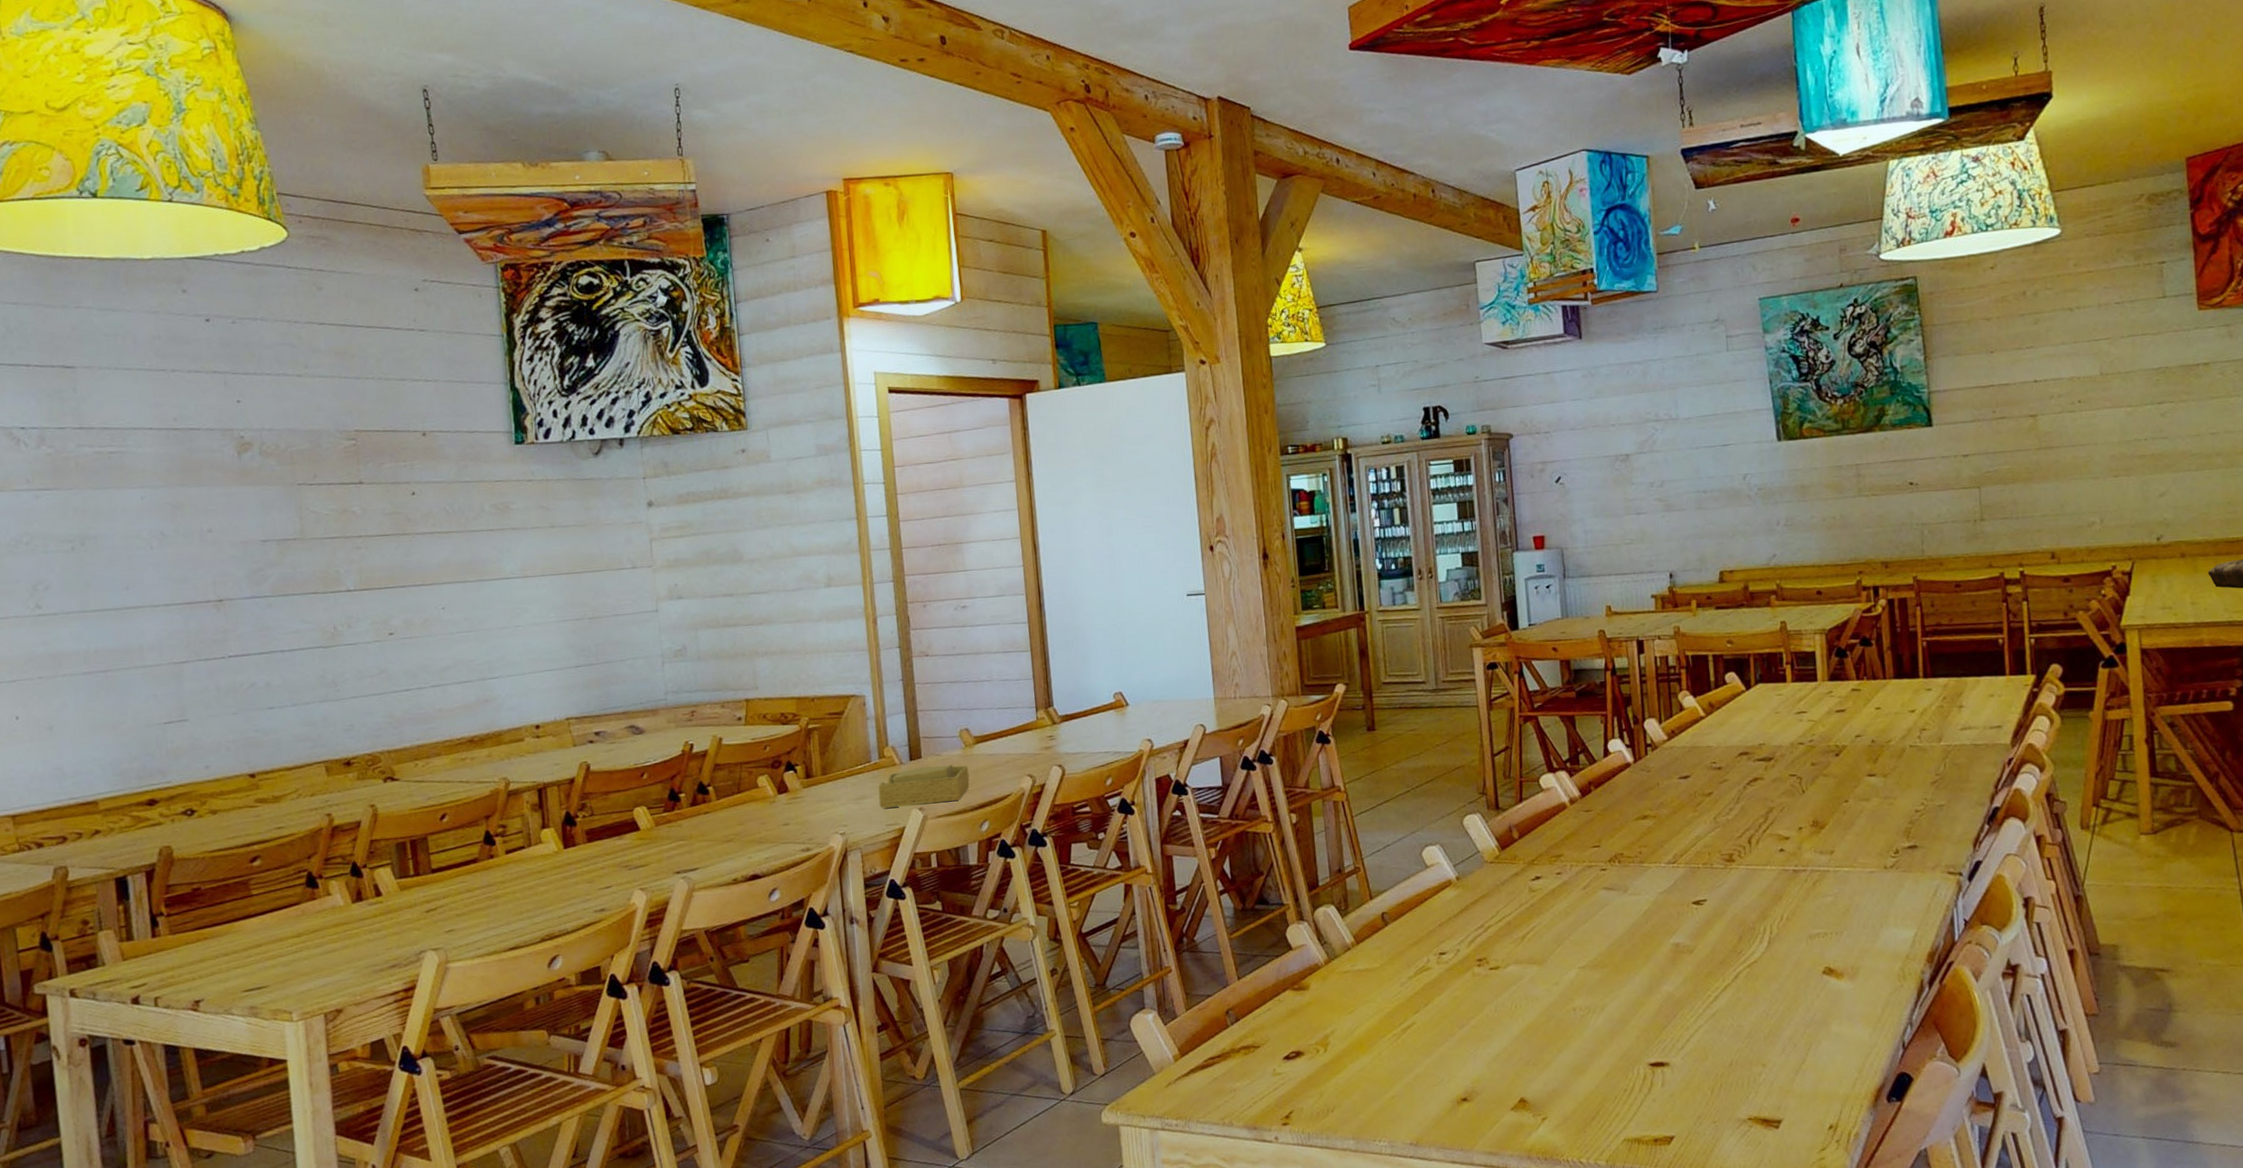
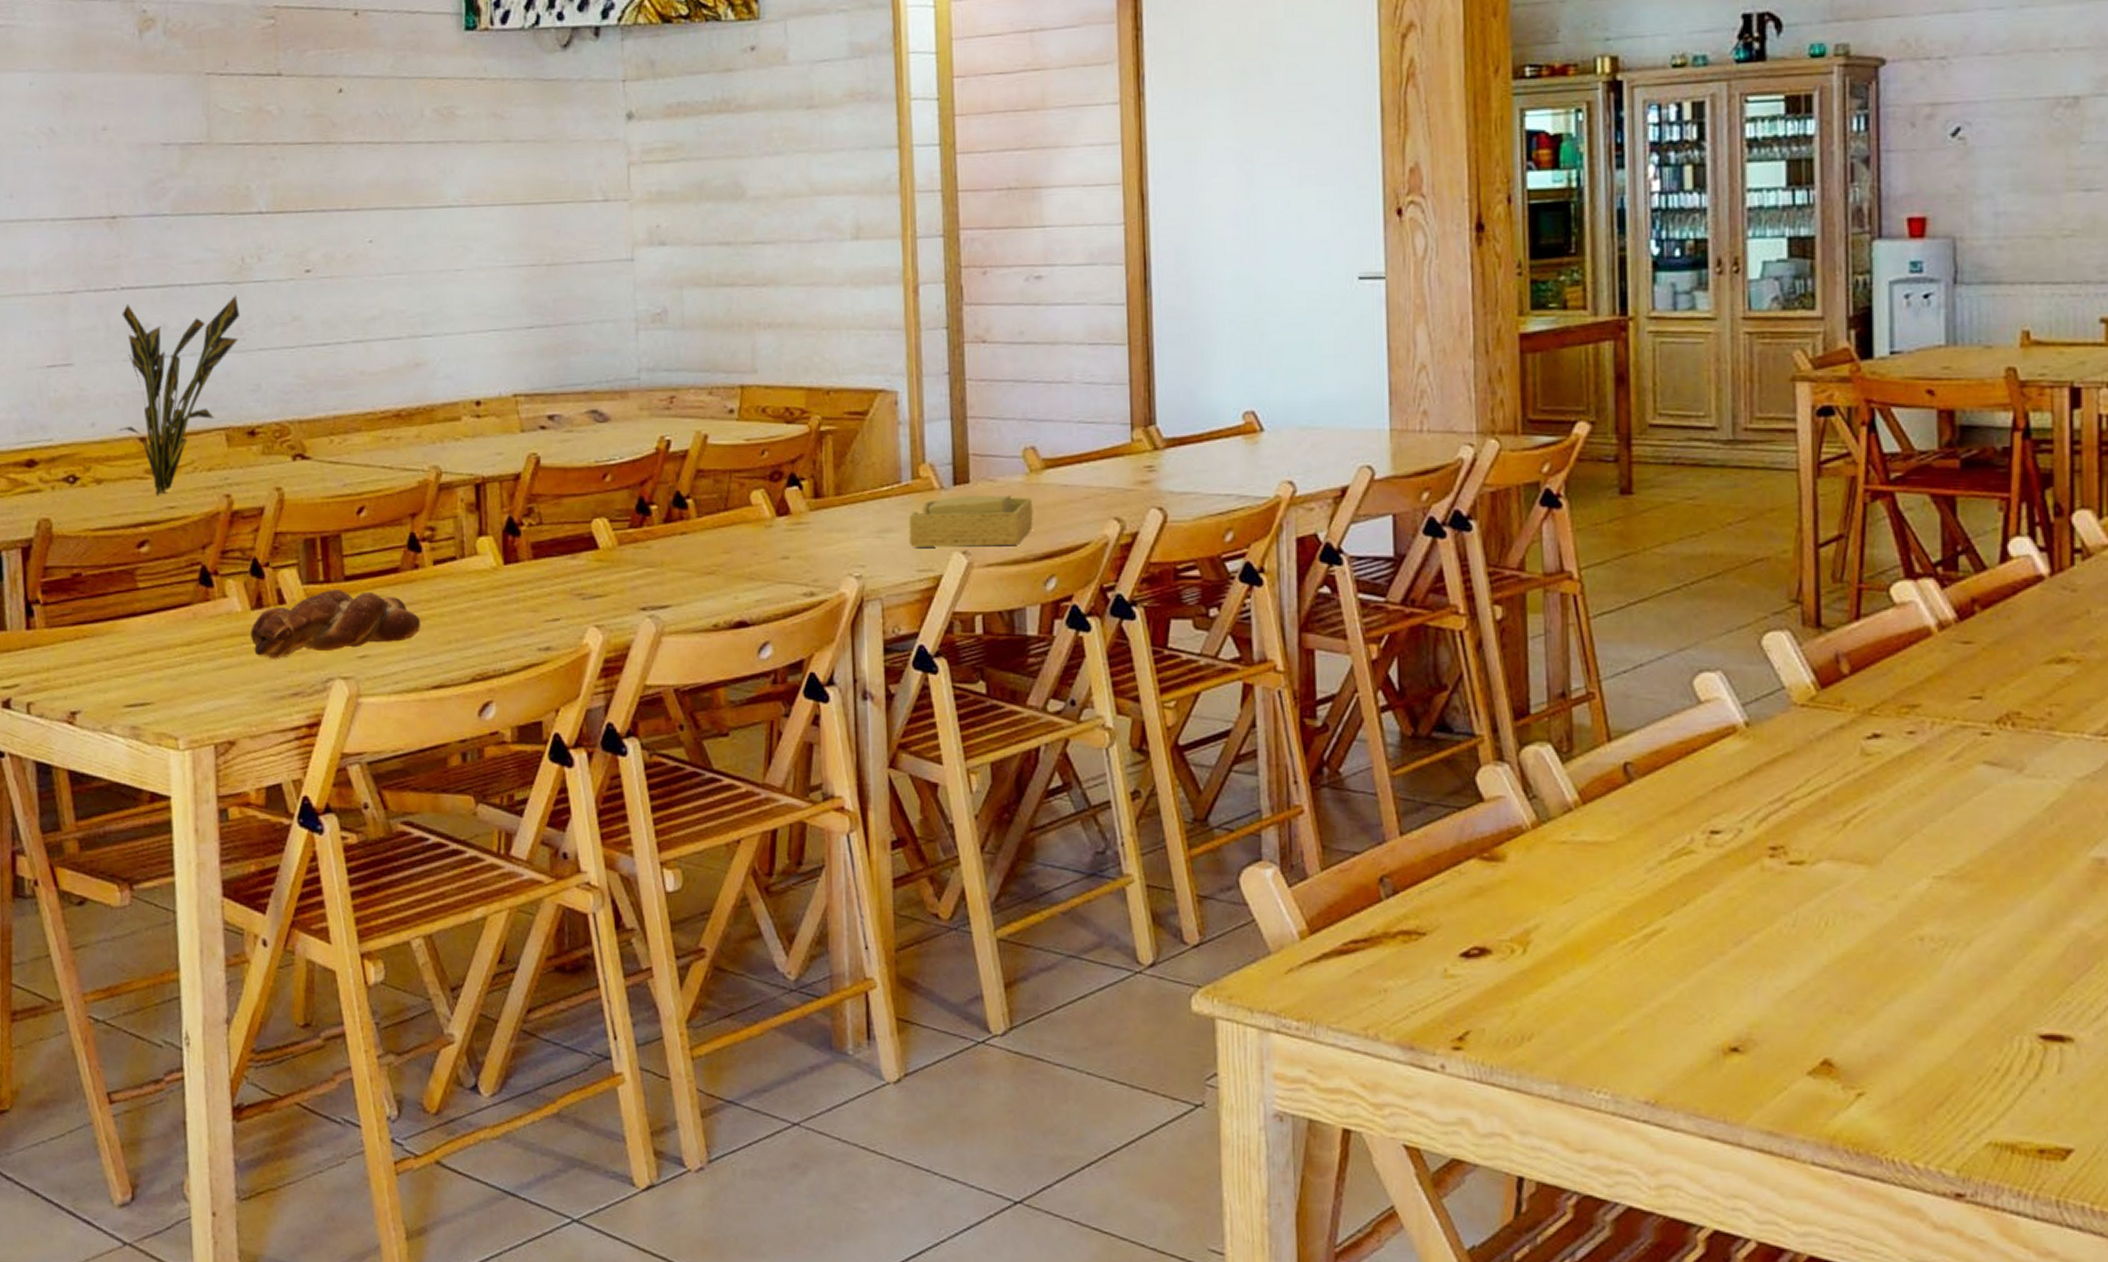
decorative plant: none [229,656,335,820] -> present [117,295,241,496]
bread loaf: none [352,880,498,940] -> present [250,590,421,659]

